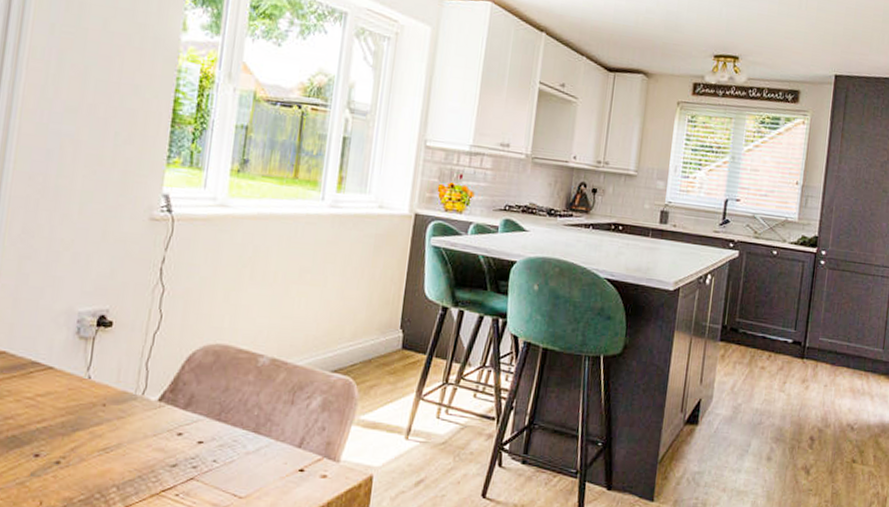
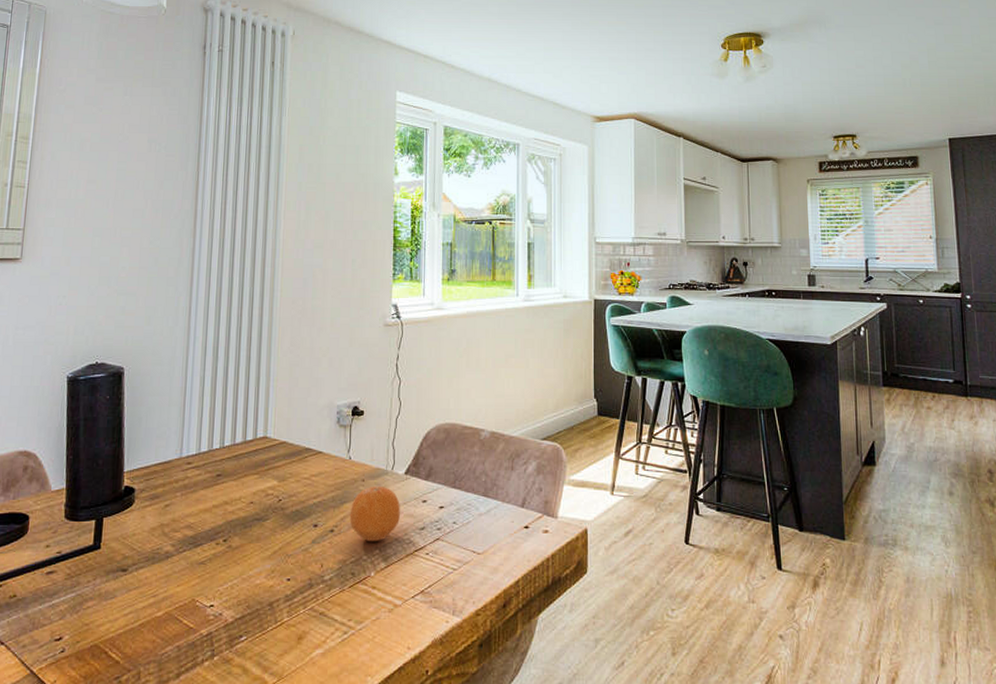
fruit: none [82,412,149,479] -> present [349,485,400,542]

